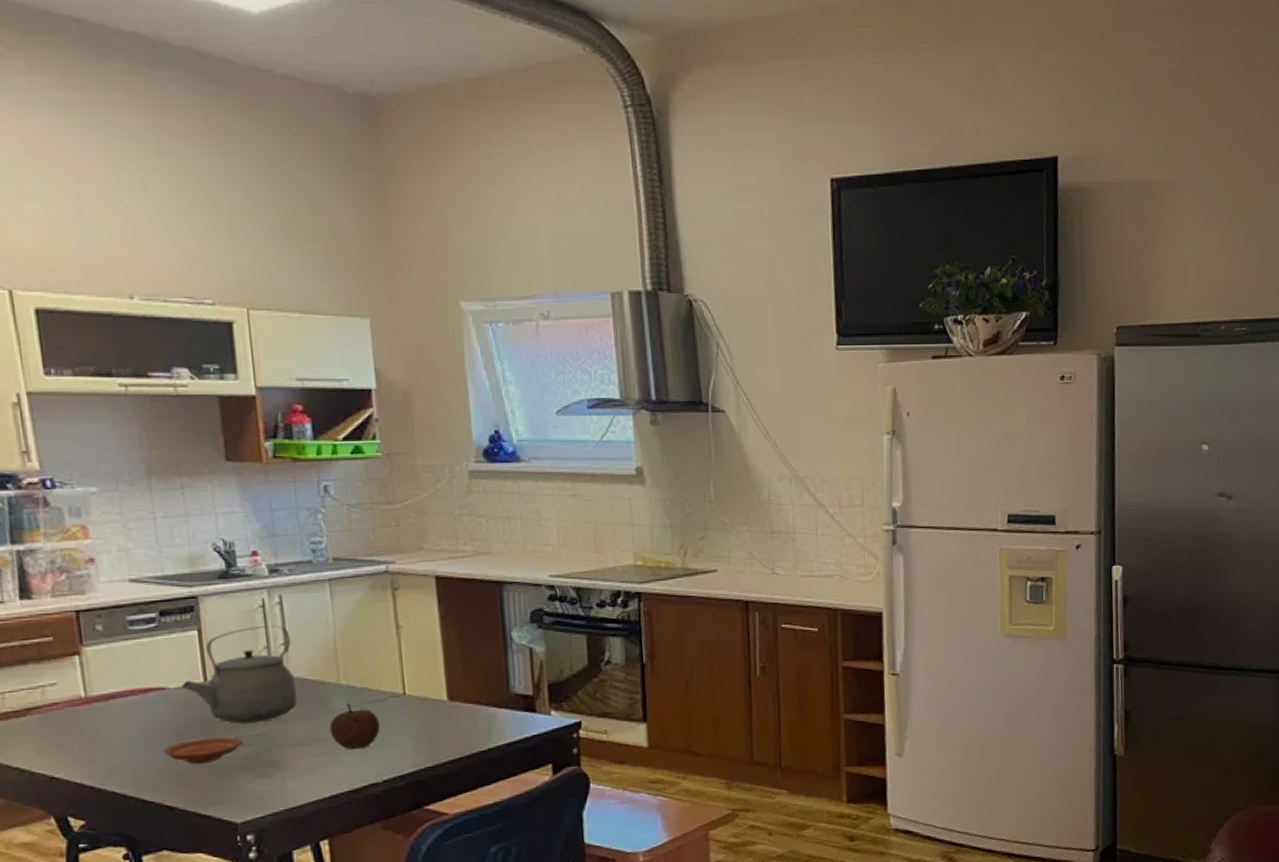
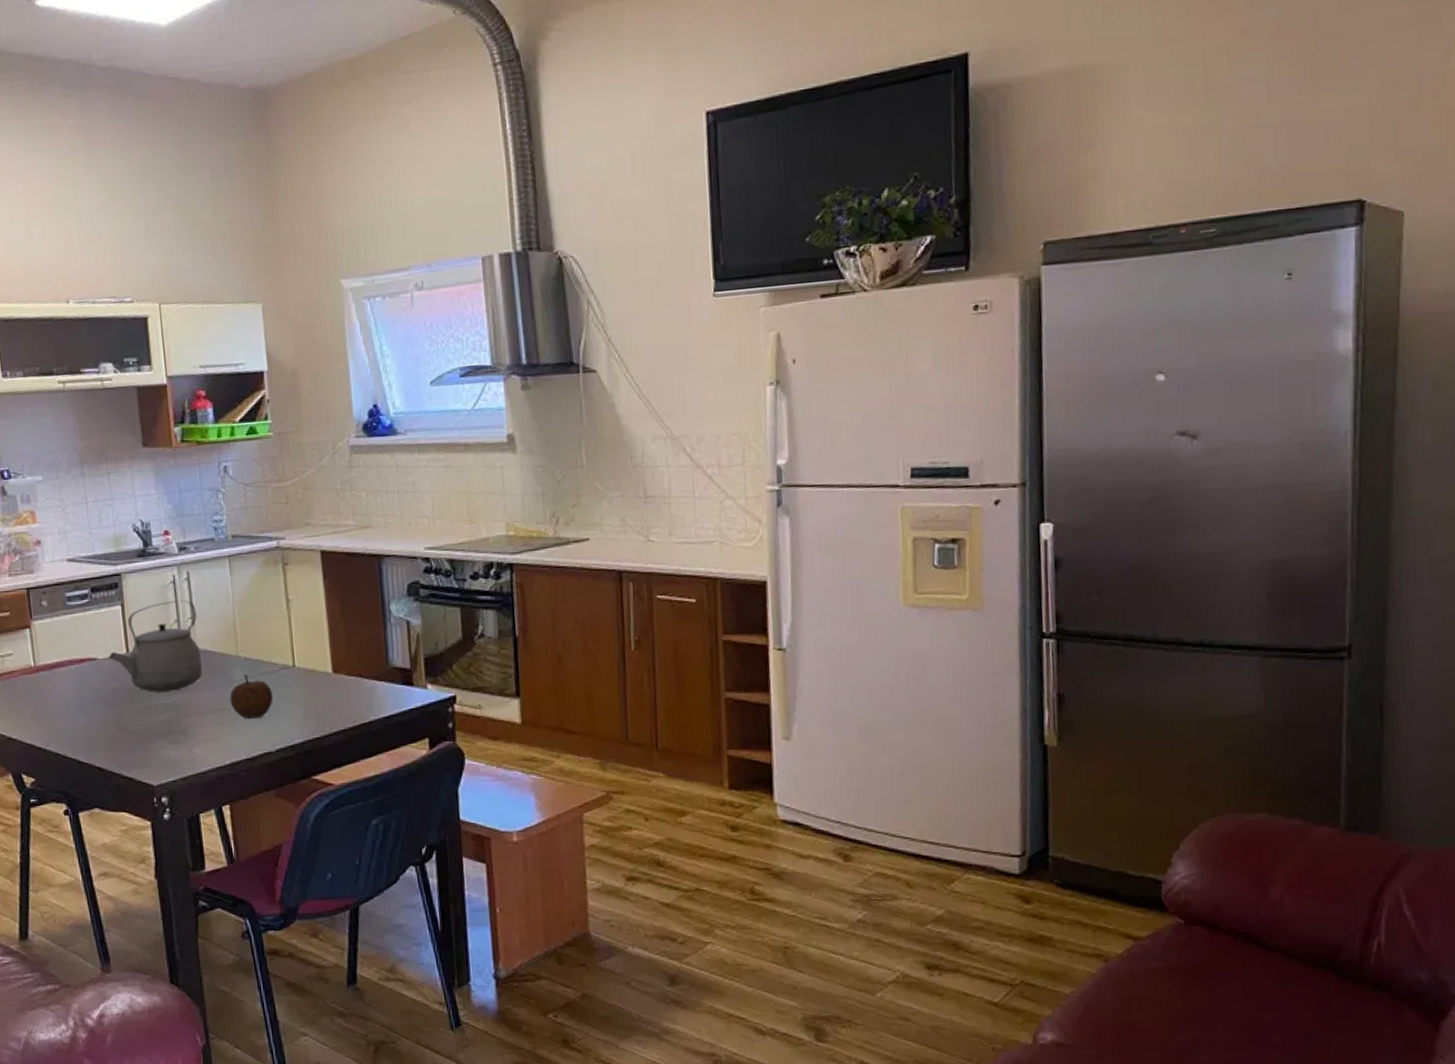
plate: present [163,736,243,765] -> none [95,704,158,730]

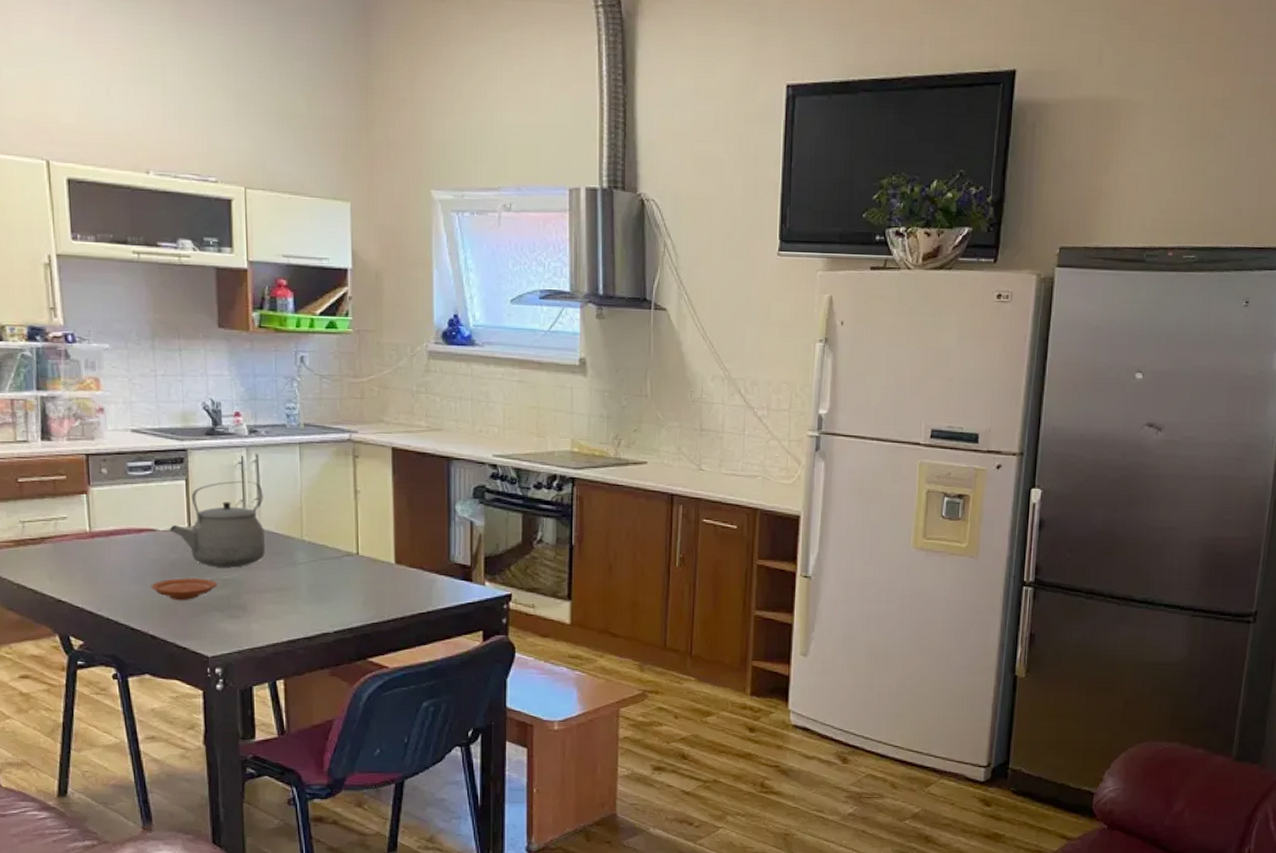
plate: none [95,704,158,730] -> present [151,578,218,601]
fruit: present [229,674,273,720] -> none [291,558,334,601]

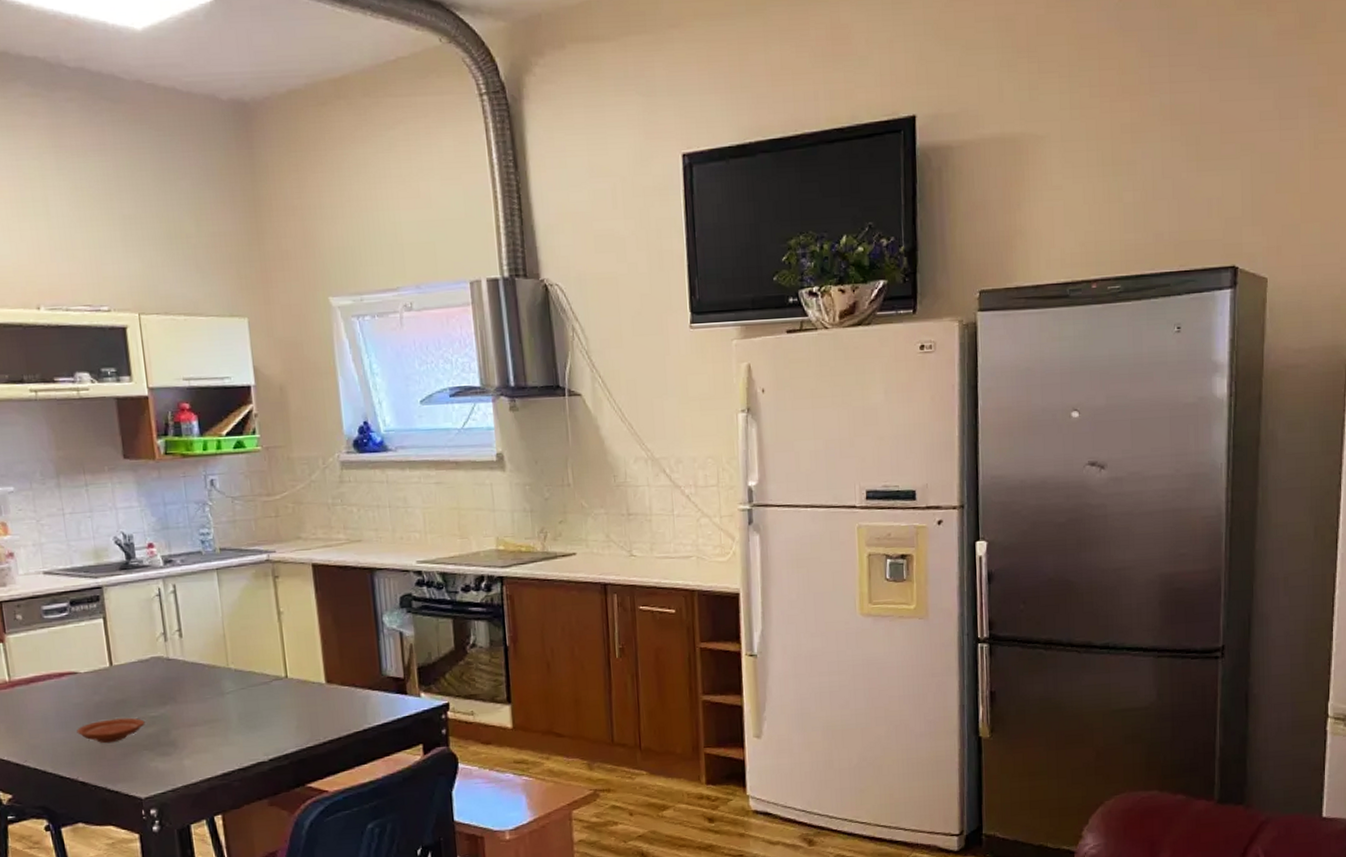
tea kettle: present [169,480,265,568] -> none [90,612,191,705]

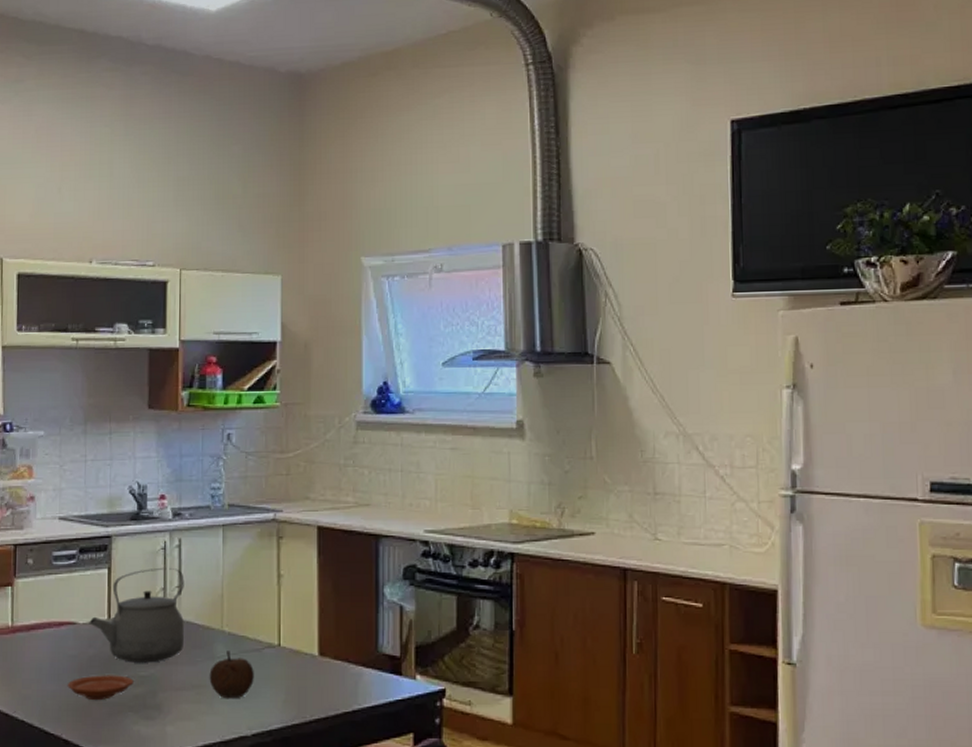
tea kettle: none [90,612,191,705] -> present [89,567,184,663]
fruit: none [220,686,266,730] -> present [209,651,254,699]

